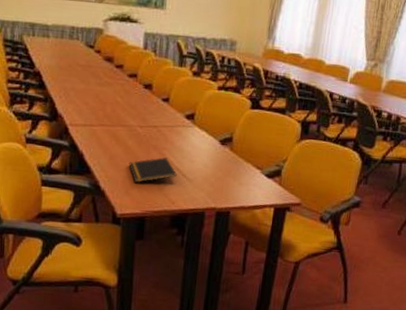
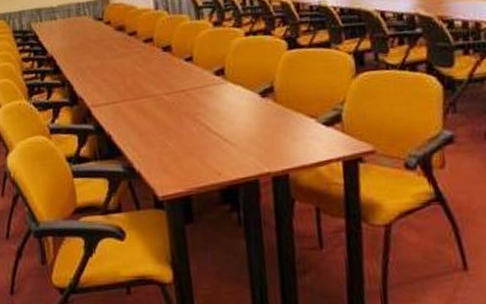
notepad: present [128,157,177,183] -> none [161,123,218,158]

